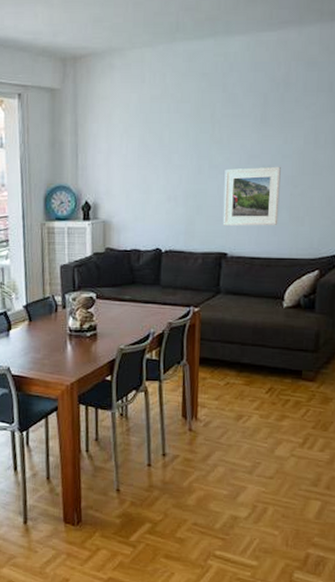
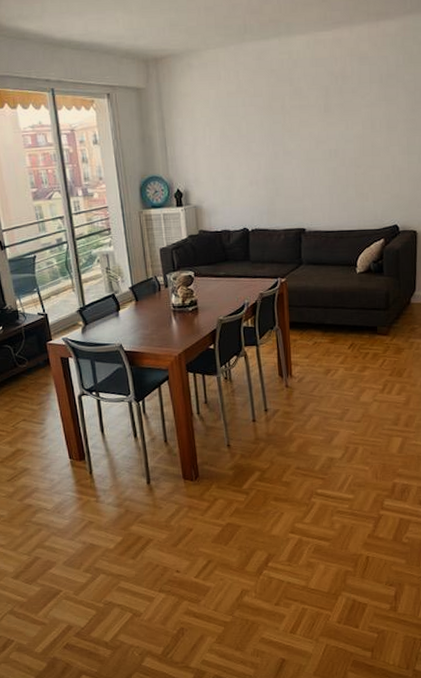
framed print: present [222,166,281,226] -> none [297,150,347,204]

